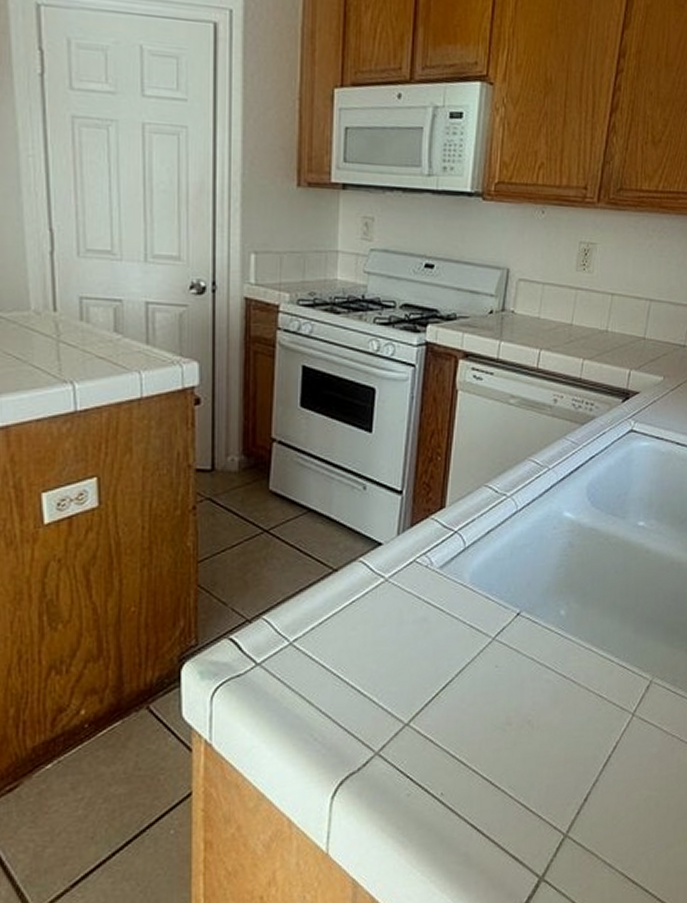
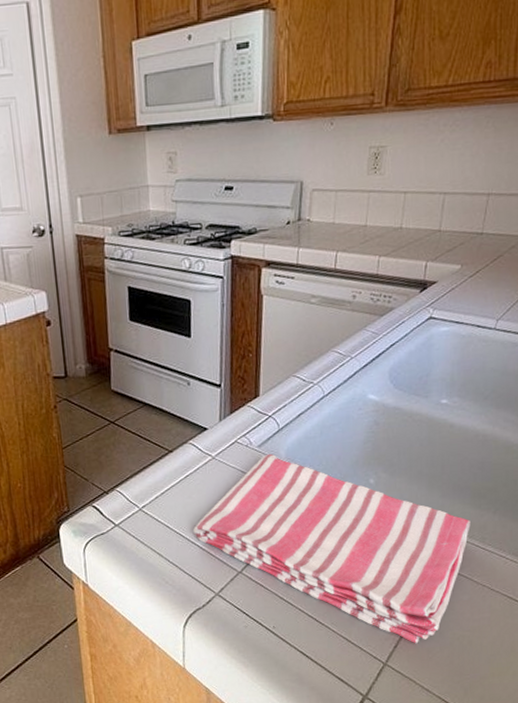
dish towel: none [355,576,663,809] -> present [193,453,471,644]

